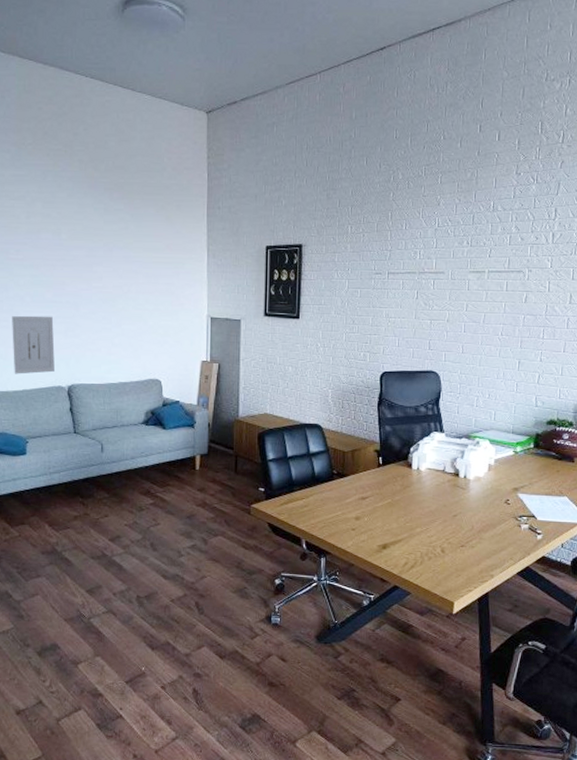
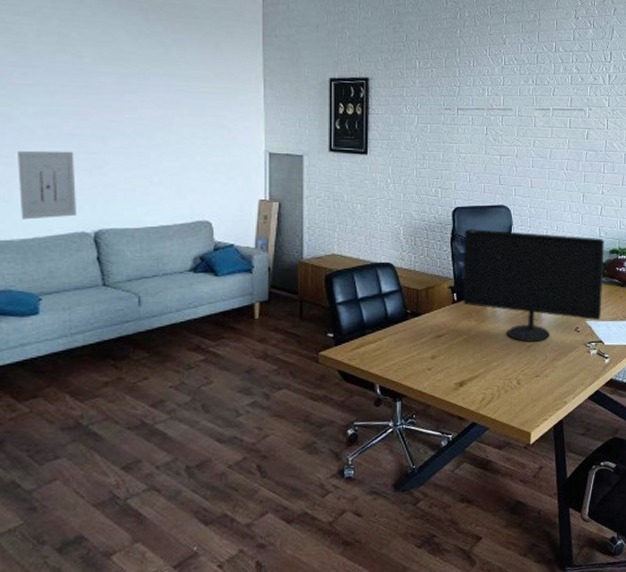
computer monitor: none [388,394,541,511] -> present [463,229,604,342]

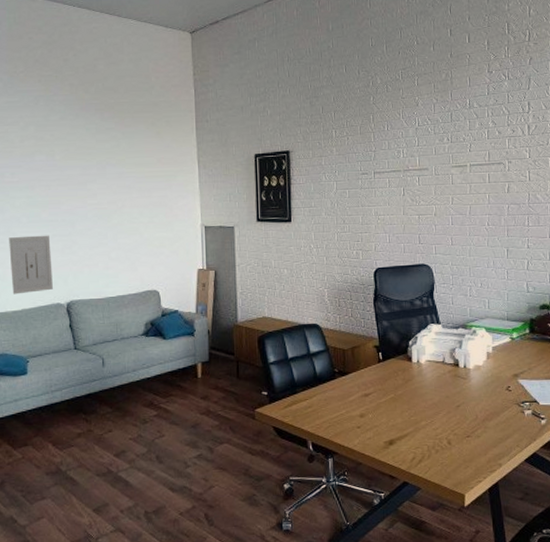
computer monitor: present [463,229,604,342] -> none [386,288,534,401]

